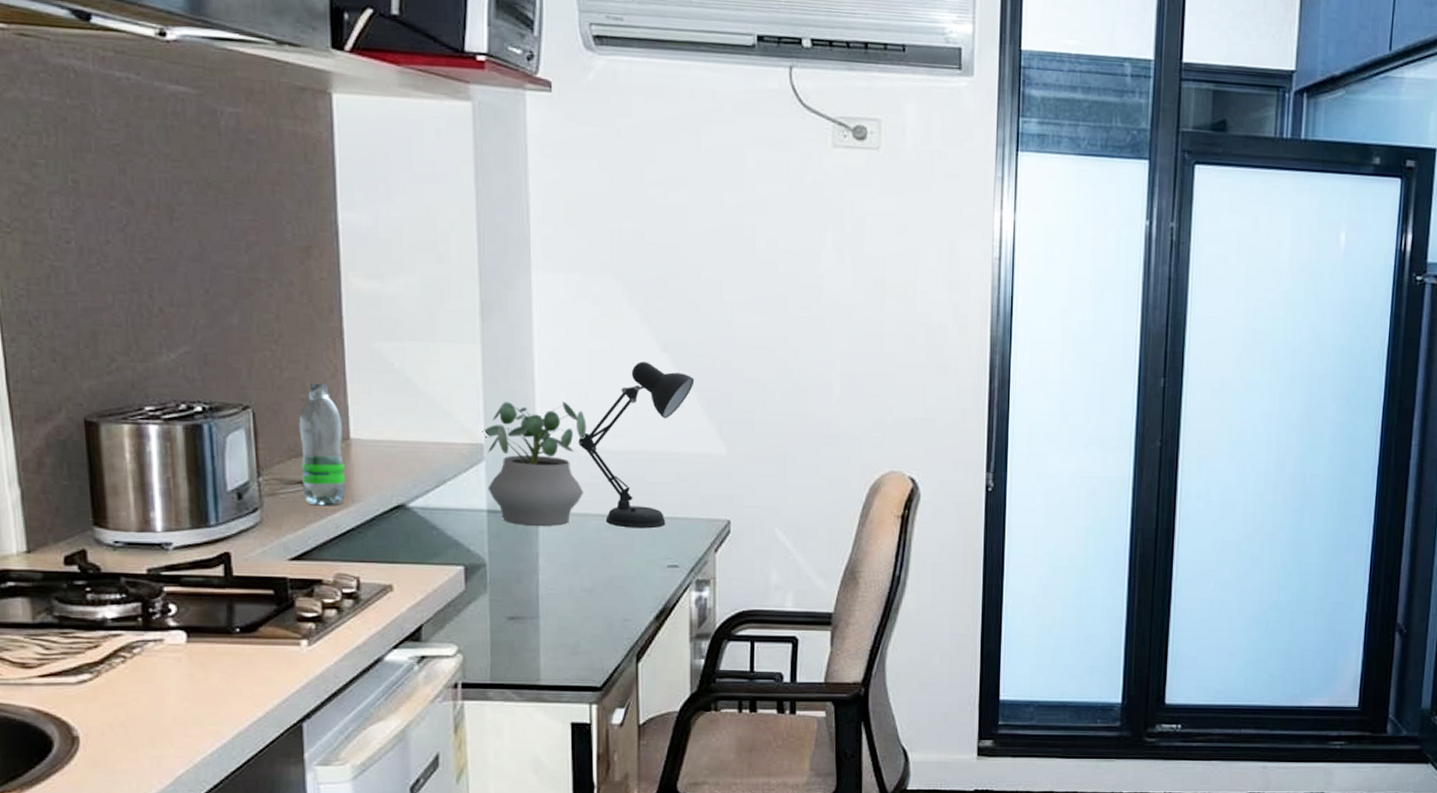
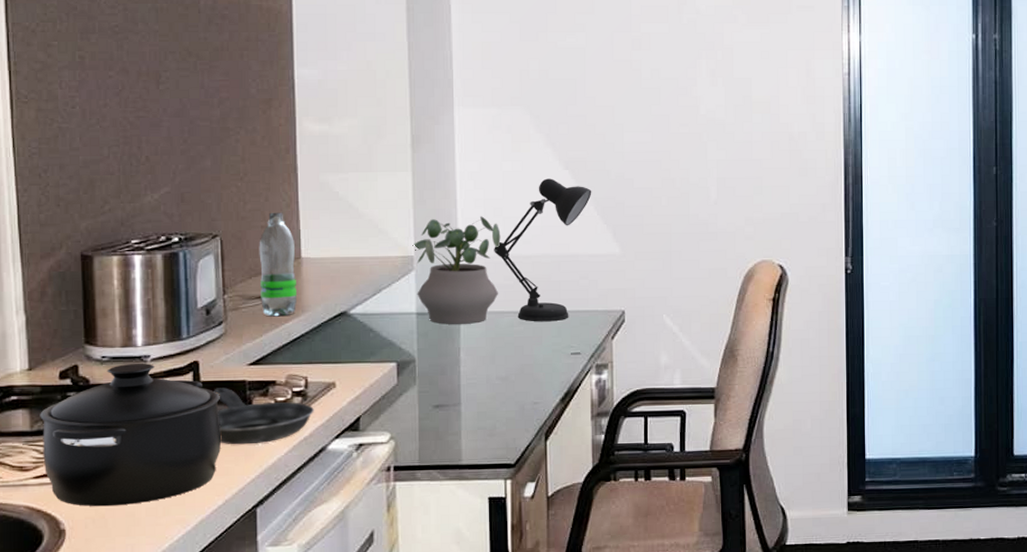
saucepan: none [43,551,260,713] -> present [40,363,222,507]
frying pan: none [249,584,368,651] -> present [214,387,314,445]

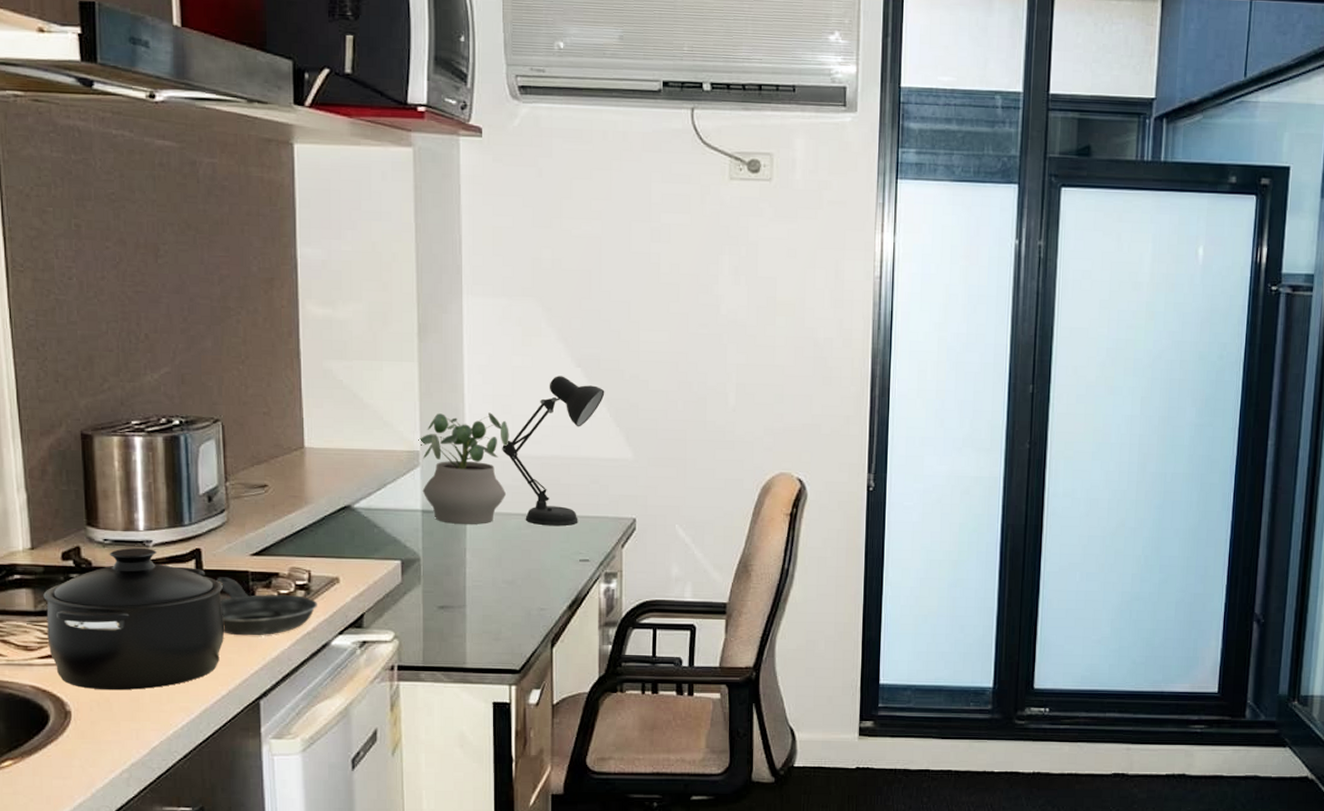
bottle: present [259,212,298,317] -> none [261,398,301,507]

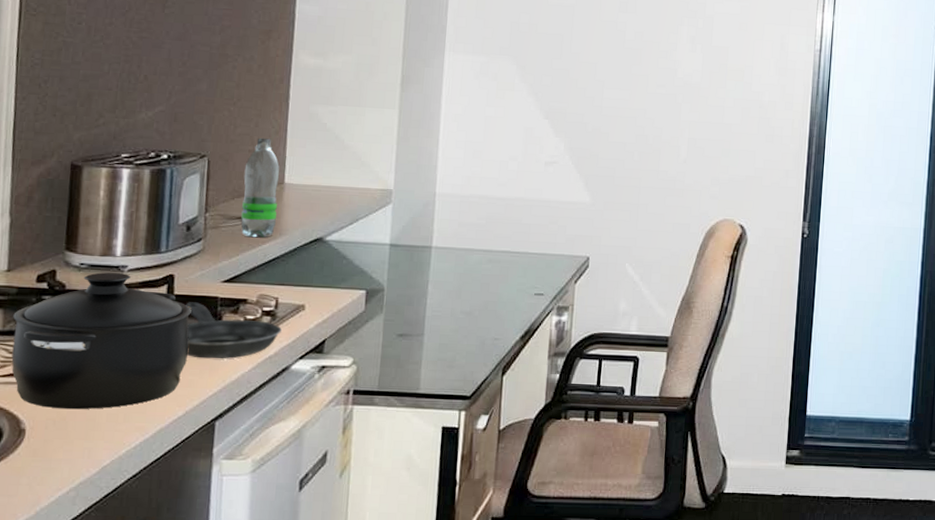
bottle: none [261,398,301,507] -> present [240,138,280,238]
potted plant: present [418,412,509,524] -> none [392,156,478,259]
desk lamp: present [502,376,605,526] -> none [470,126,569,262]

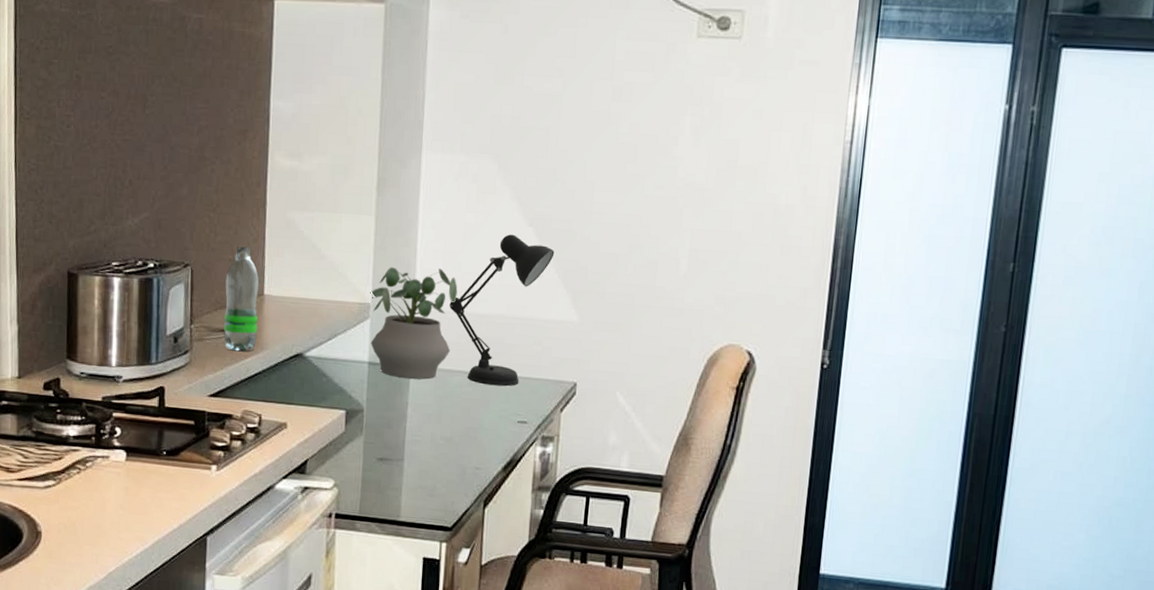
saucepan: present [11,272,192,410] -> none [25,382,181,517]
frying pan: present [186,302,282,359] -> none [176,415,265,474]
potted plant: none [392,156,478,259] -> present [370,267,458,380]
desk lamp: none [470,126,569,262] -> present [449,234,555,386]

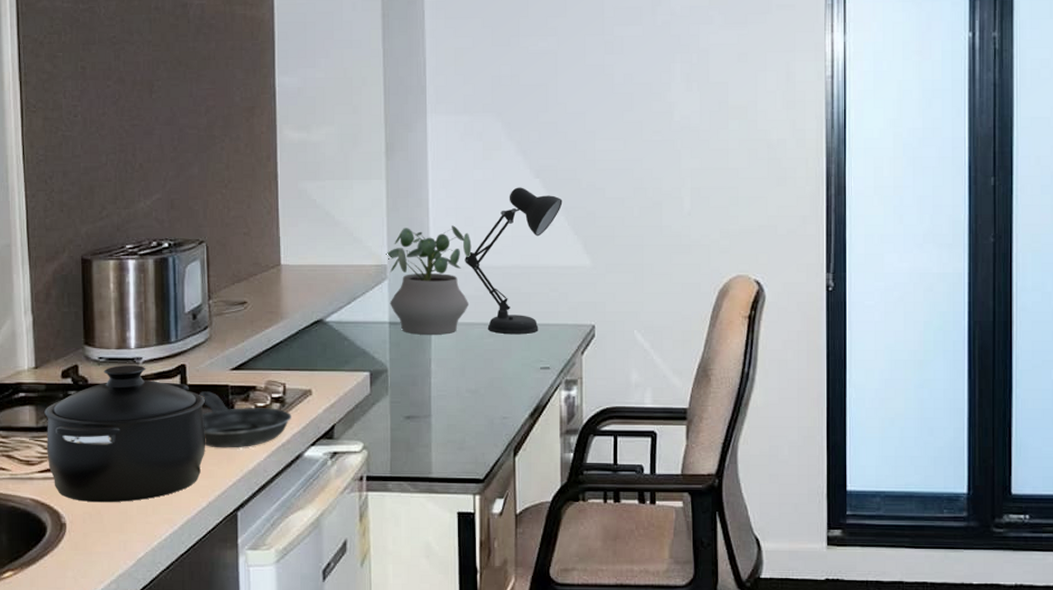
saucepan: none [25,382,181,517] -> present [44,364,206,503]
frying pan: none [176,415,265,474] -> present [199,391,291,448]
bottle: present [224,246,260,352] -> none [241,219,277,323]

